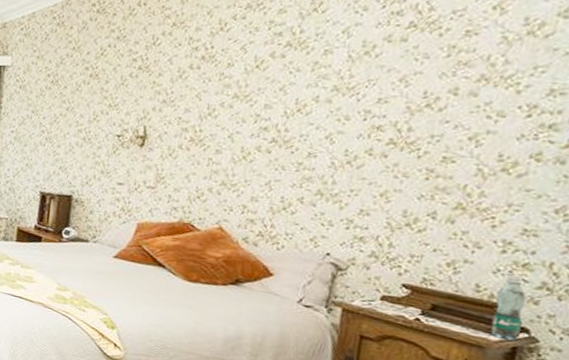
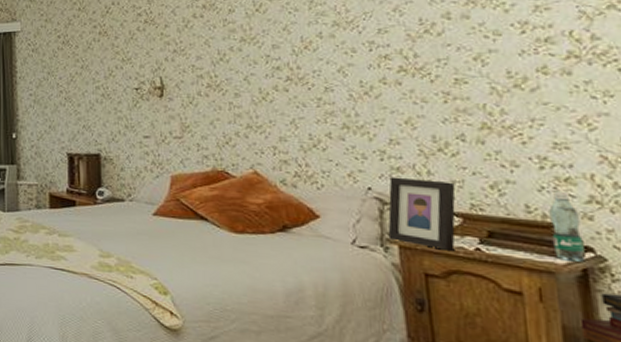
picture frame: none [334,245,413,318] -> present [388,177,456,251]

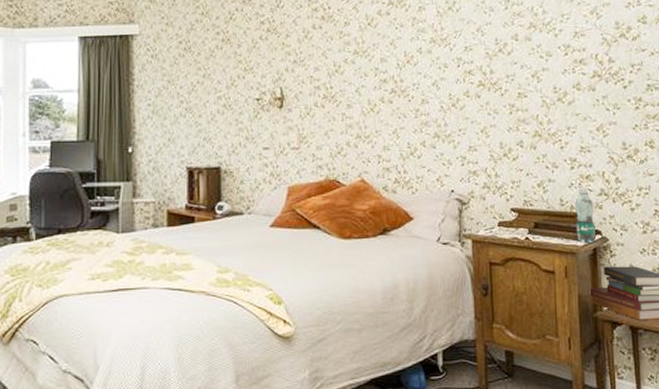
picture frame: present [388,177,456,251] -> none [464,180,514,241]

